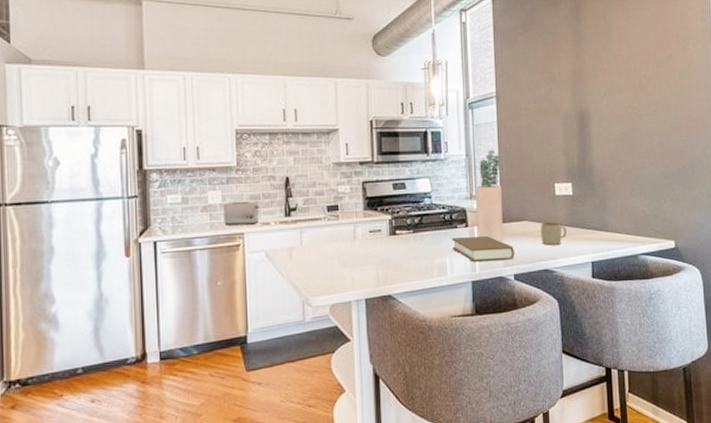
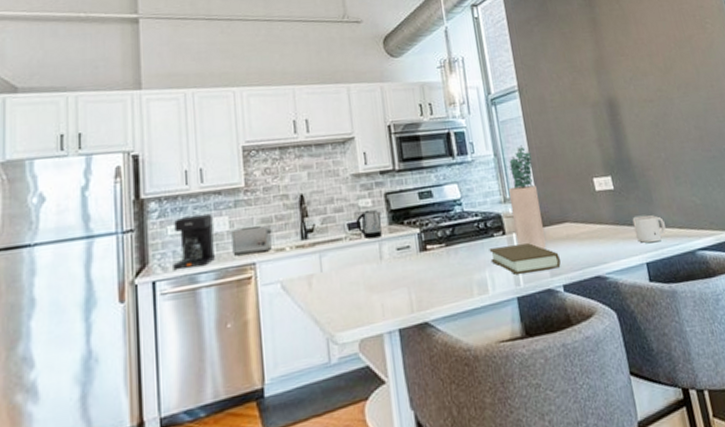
coffee maker: none [172,187,210,234] -> present [173,213,216,271]
kettle: none [334,195,358,221] -> present [355,209,382,240]
mug: present [540,222,568,245] -> none [584,221,615,248]
mug: none [585,220,615,245] -> present [632,214,666,244]

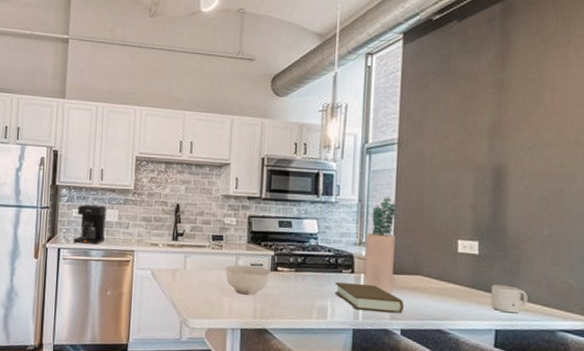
toaster: present [231,223,273,256] -> none [118,220,151,245]
kettle: present [355,209,382,240] -> none [219,227,243,253]
bowl: none [369,250,420,287] -> present [225,264,270,295]

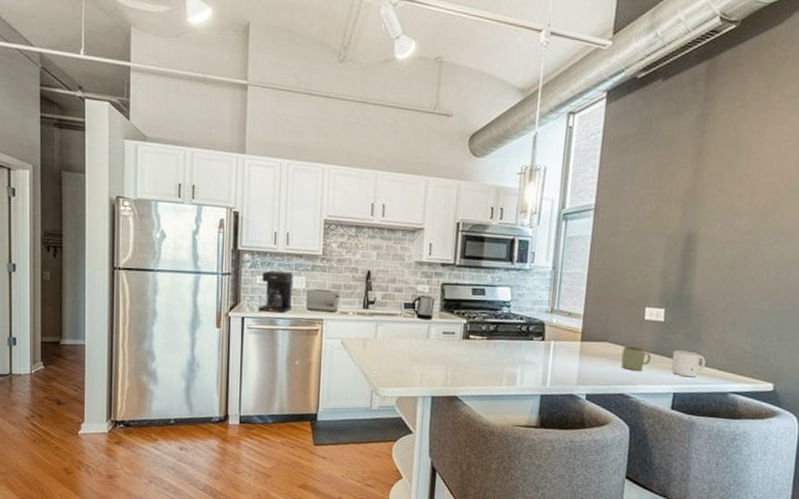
toaster: none [118,220,151,245] -> present [306,288,340,314]
kettle: none [219,227,243,253] -> present [411,294,435,321]
bowl: present [225,264,270,295] -> none [417,333,462,364]
book: present [334,282,405,313] -> none [525,350,591,379]
vase: present [363,196,396,294] -> none [553,263,589,361]
mug: none [436,280,469,306] -> present [621,346,652,371]

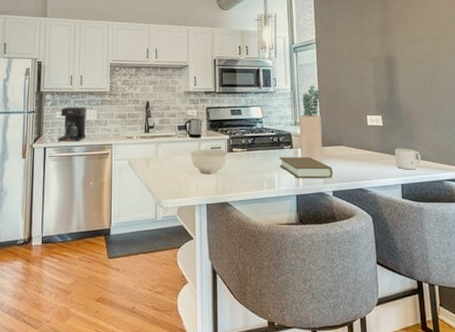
toaster: present [306,288,340,314] -> none [98,119,125,139]
bowl: none [417,333,462,364] -> present [190,149,227,174]
book: none [525,350,591,379] -> present [279,157,334,178]
vase: none [553,263,589,361] -> present [298,84,324,163]
mug: present [621,346,652,371] -> none [355,148,379,168]

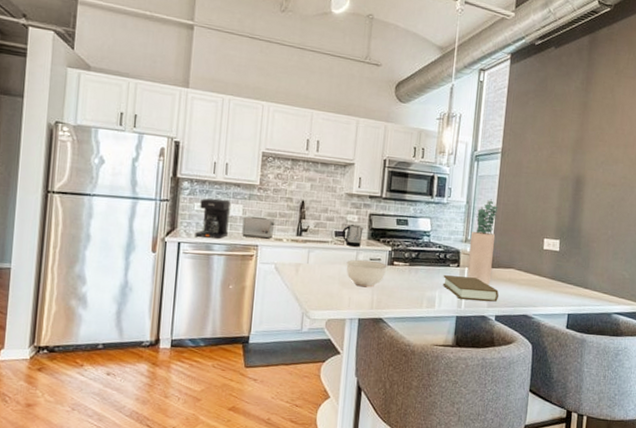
toaster: none [98,119,125,139] -> present [242,215,275,240]
mug: present [394,148,421,170] -> none [565,276,593,300]

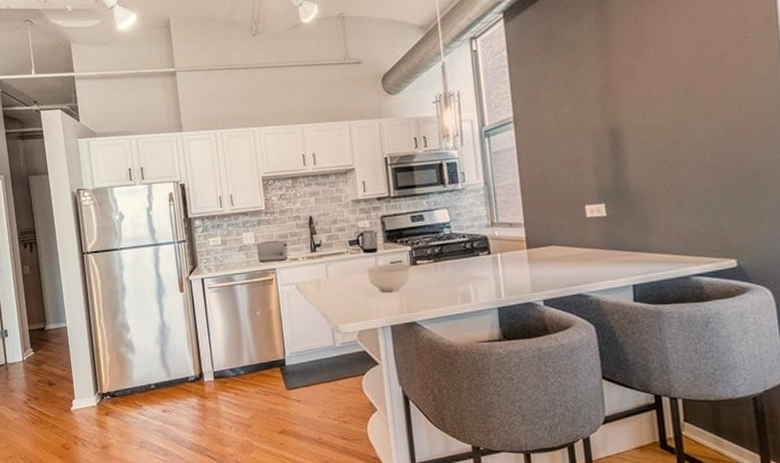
coffee maker: present [195,198,231,240] -> none [214,229,246,272]
book: present [442,275,499,302] -> none [474,262,544,288]
vase: present [467,199,497,285] -> none [496,174,530,268]

